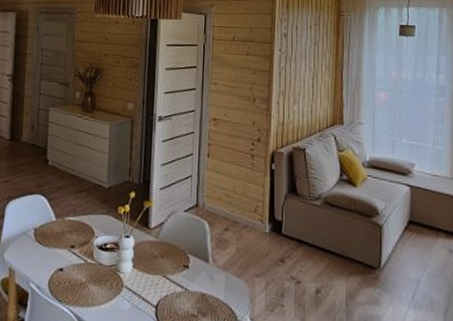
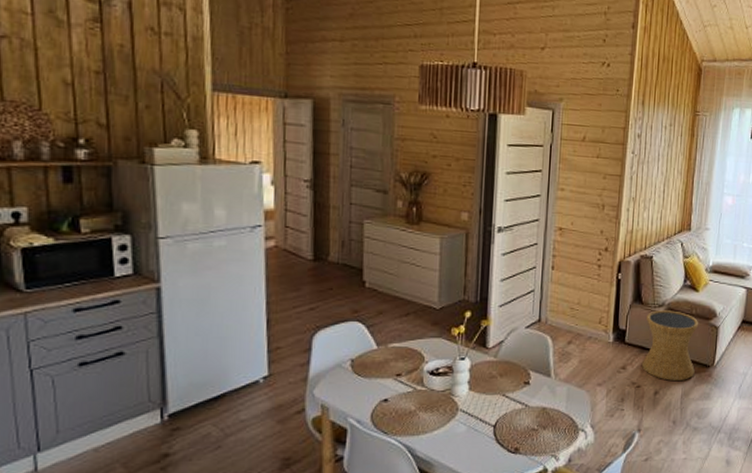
side table: none [301,203,360,281] -> present [642,310,699,381]

